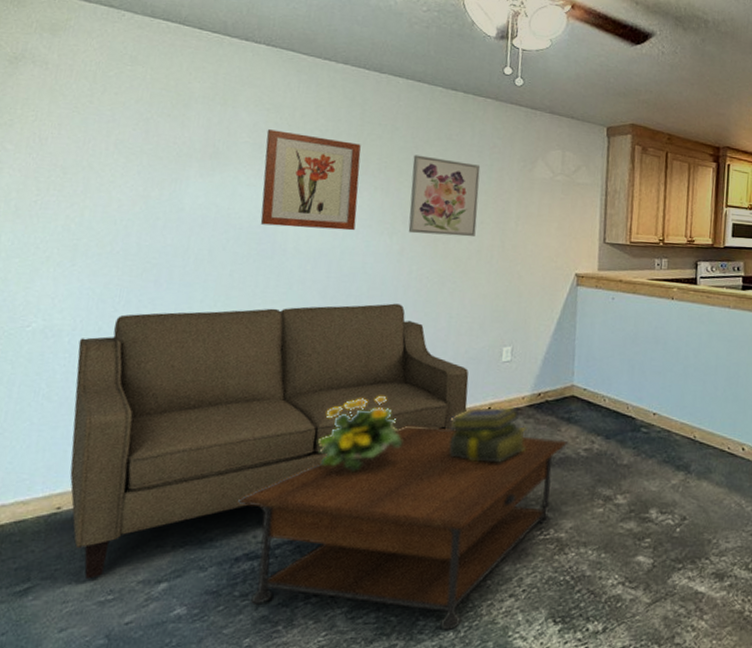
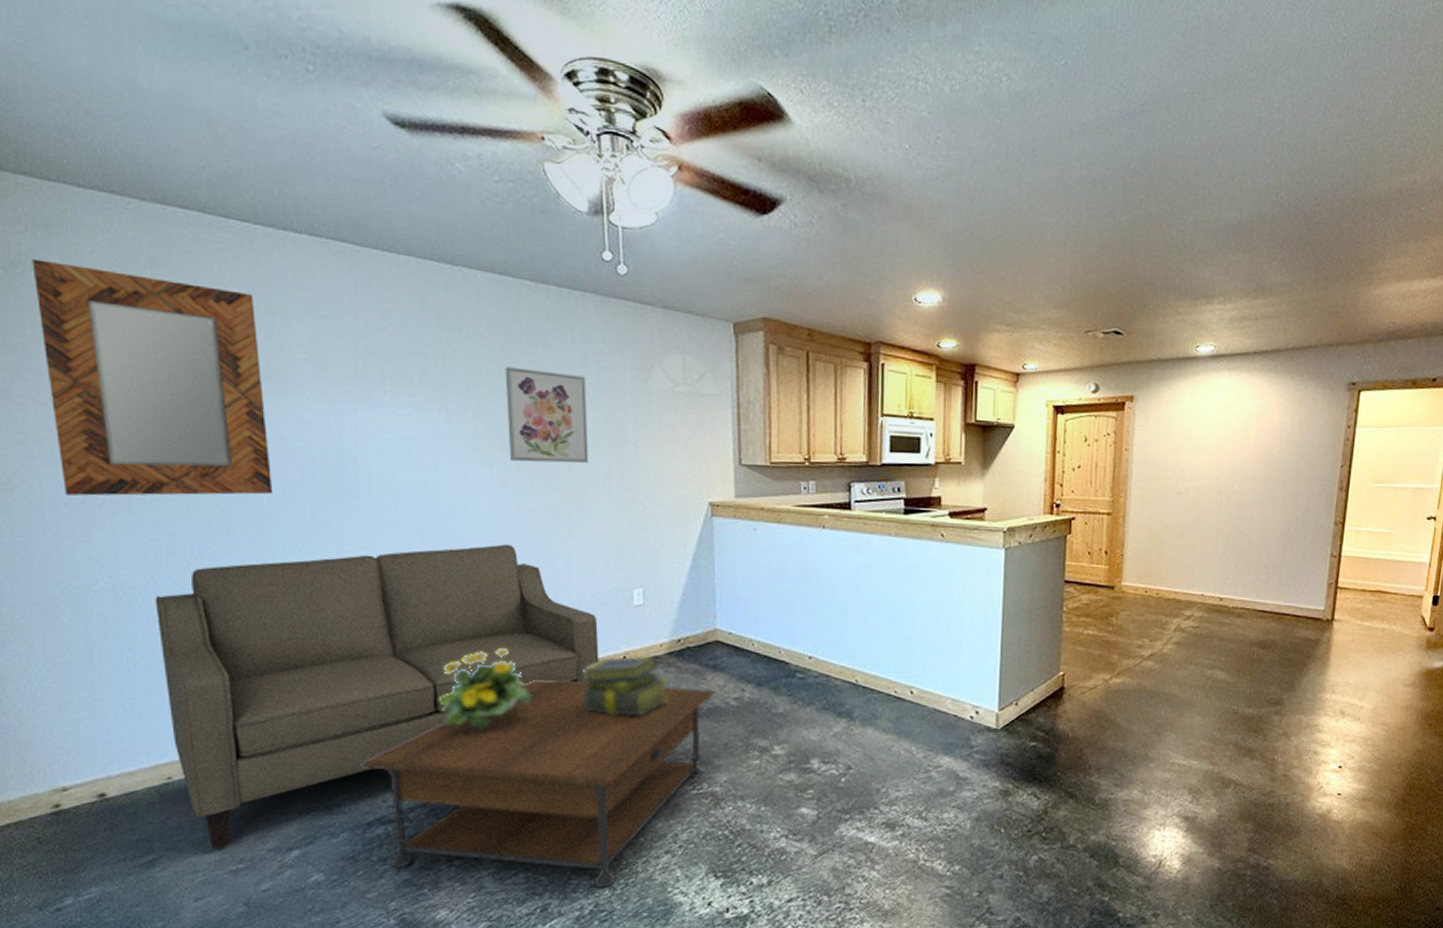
home mirror: none [19,54,213,253] -> present [32,259,273,496]
wall art: present [260,129,361,231] -> none [327,342,447,462]

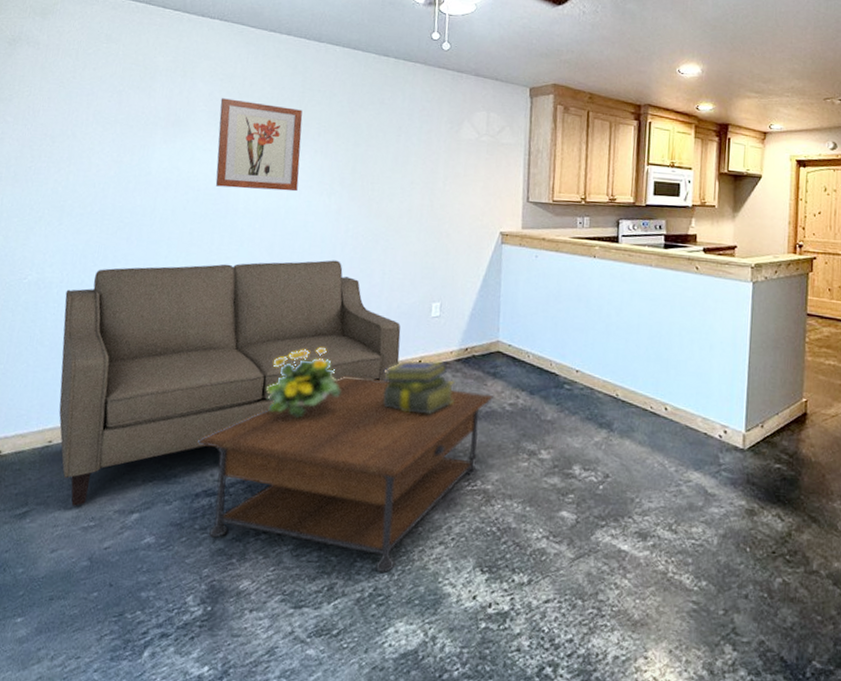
home mirror: present [32,259,273,496] -> none [18,36,174,213]
wall art: none [327,342,447,462] -> present [215,98,303,192]
wall art: present [505,366,589,464] -> none [345,119,411,197]

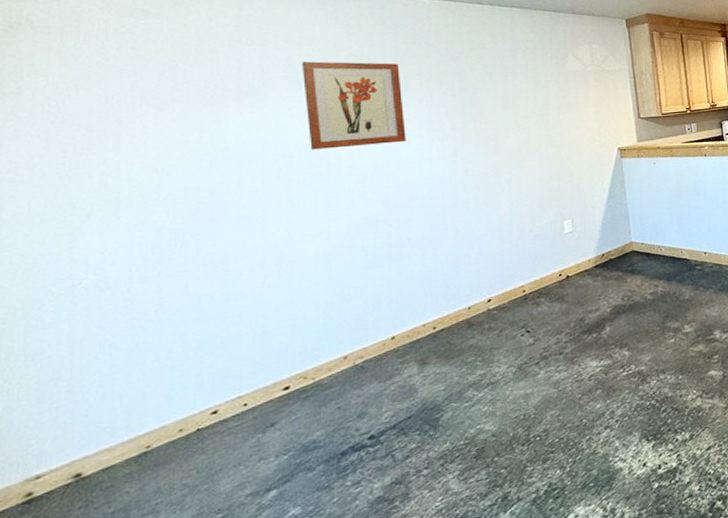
sofa: present [59,260,401,506] -> none [139,199,540,505]
coffee table: present [196,375,493,573] -> none [333,289,634,489]
flowering plant: present [266,348,341,419] -> none [405,283,484,355]
stack of books: present [383,360,455,415] -> none [525,269,599,323]

